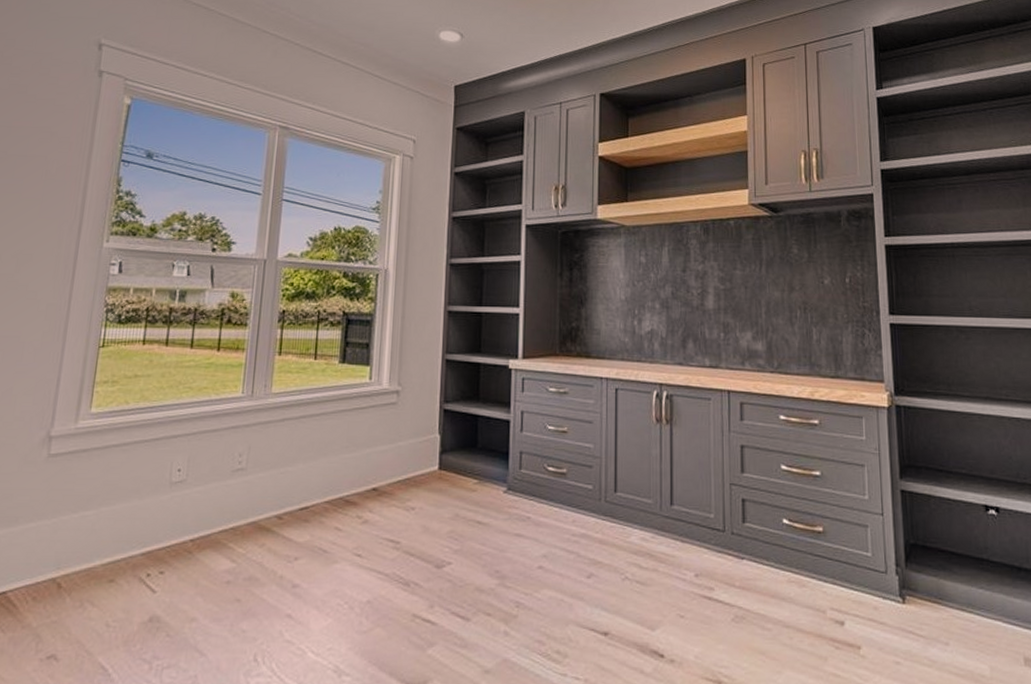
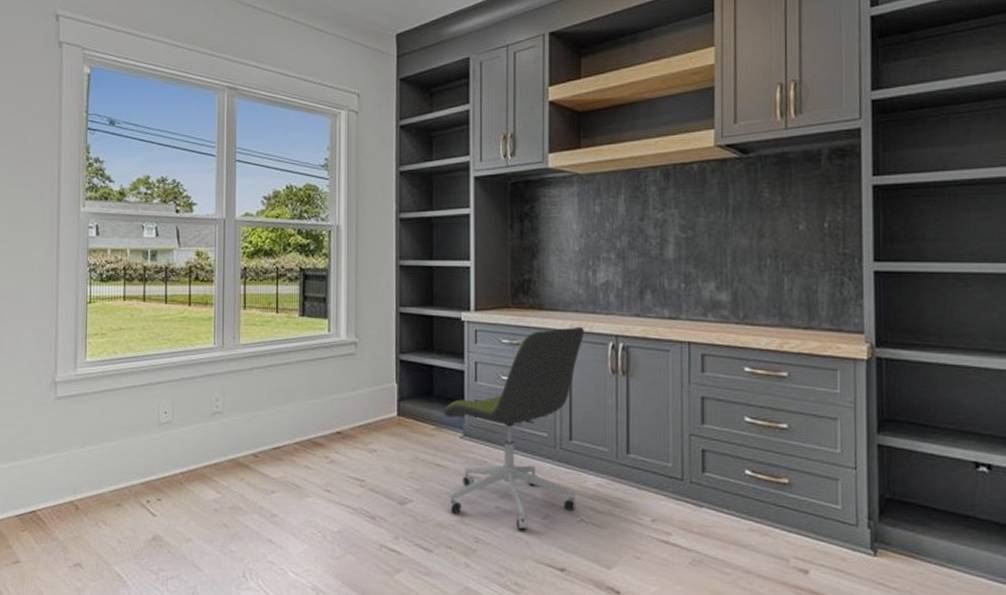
office chair: none [488,374,631,593] -> present [444,326,585,531]

